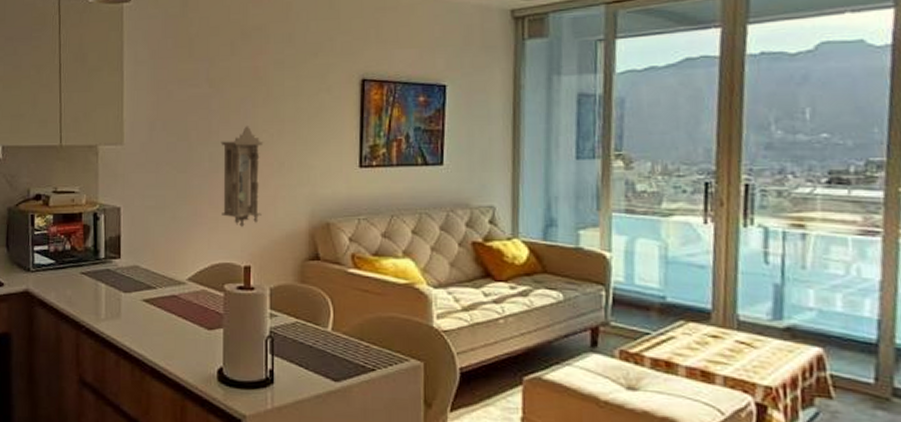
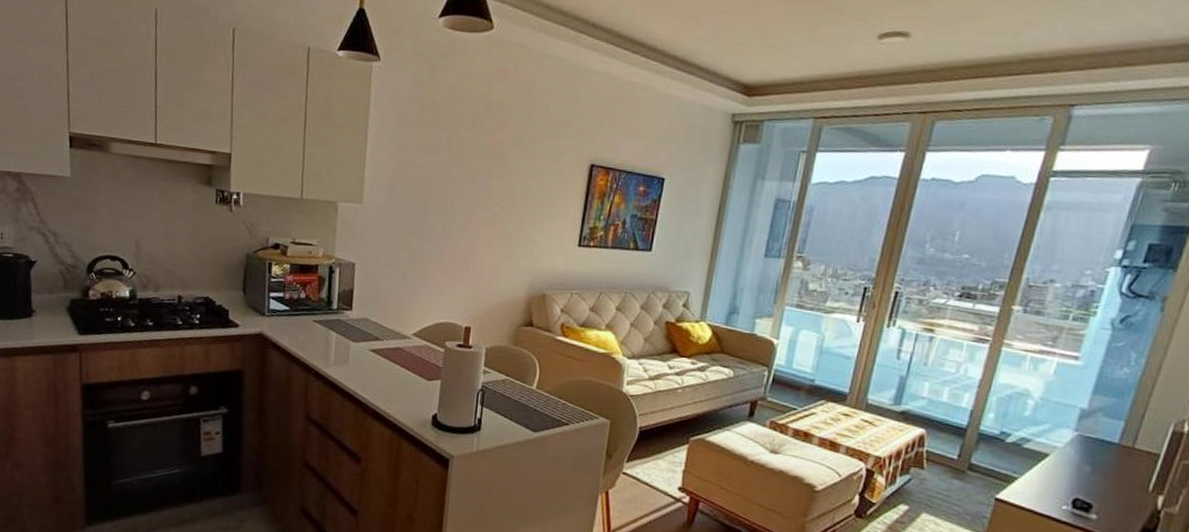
pendulum clock: present [220,126,264,228] -> none [449,197,495,292]

